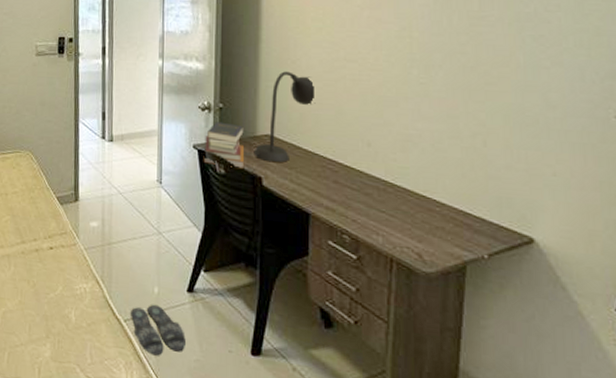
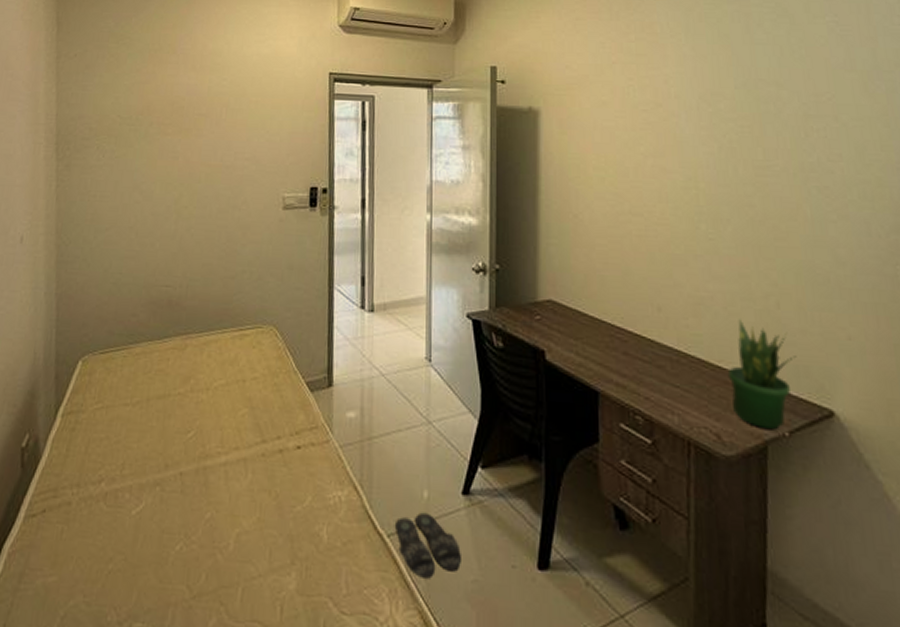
books: present [203,122,245,170] -> none [478,286,525,342]
desk lamp: present [253,71,316,163] -> none [535,226,601,333]
planter: none [431,155,500,253] -> present [727,319,797,430]

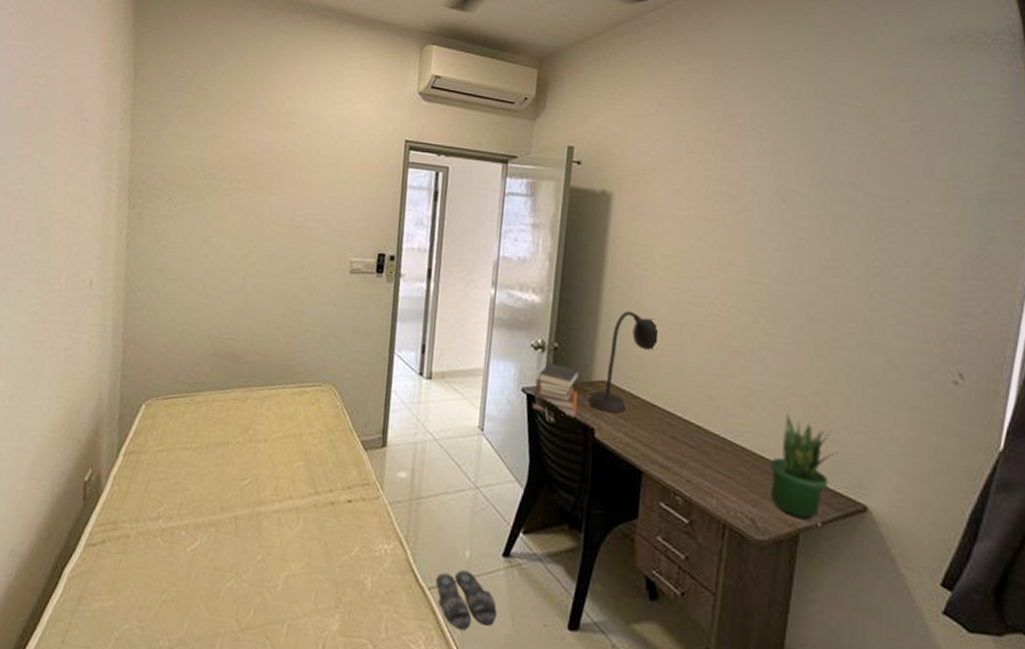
books: none [478,286,525,342] -> present [531,363,579,419]
desk lamp: none [535,226,601,333] -> present [587,311,658,414]

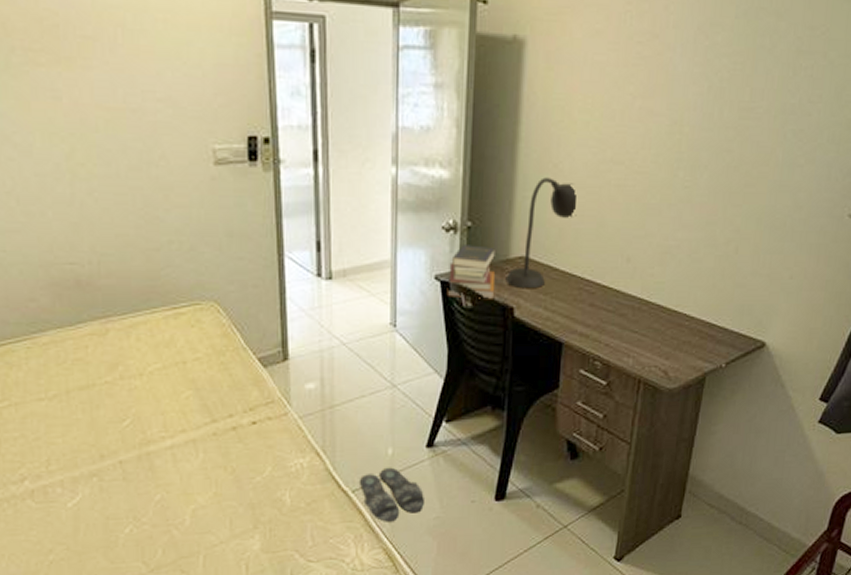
planter: present [769,413,838,520] -> none [681,265,744,363]

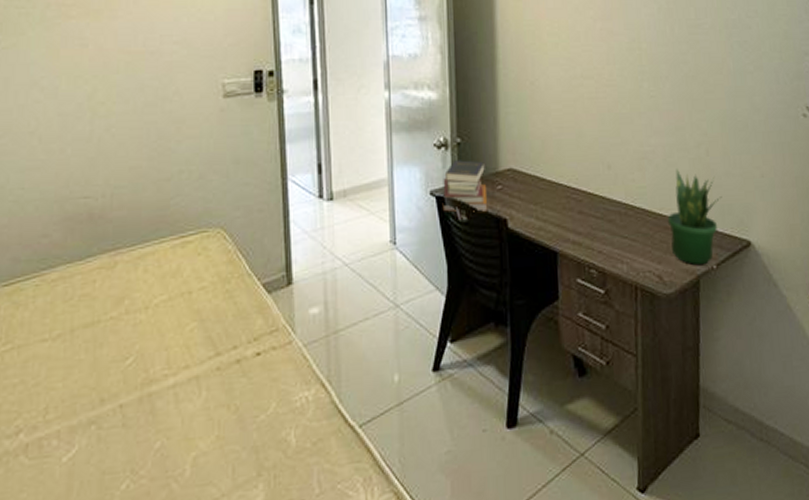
slippers: present [360,467,424,522] -> none [367,395,434,461]
desk lamp: present [505,177,577,289] -> none [496,94,556,200]
planter: none [681,265,744,363] -> present [667,169,722,266]

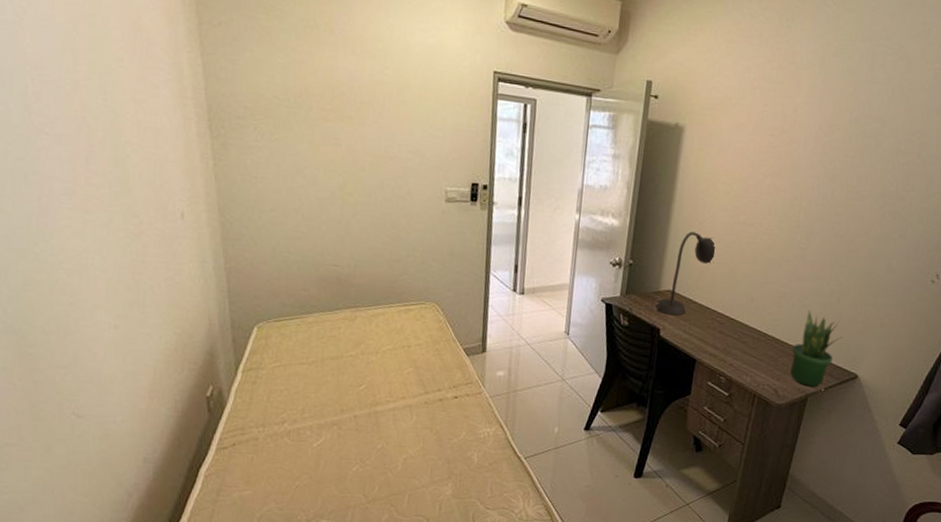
books: present [442,160,488,213] -> none [609,277,650,322]
desk lamp: none [496,94,556,200] -> present [655,231,715,316]

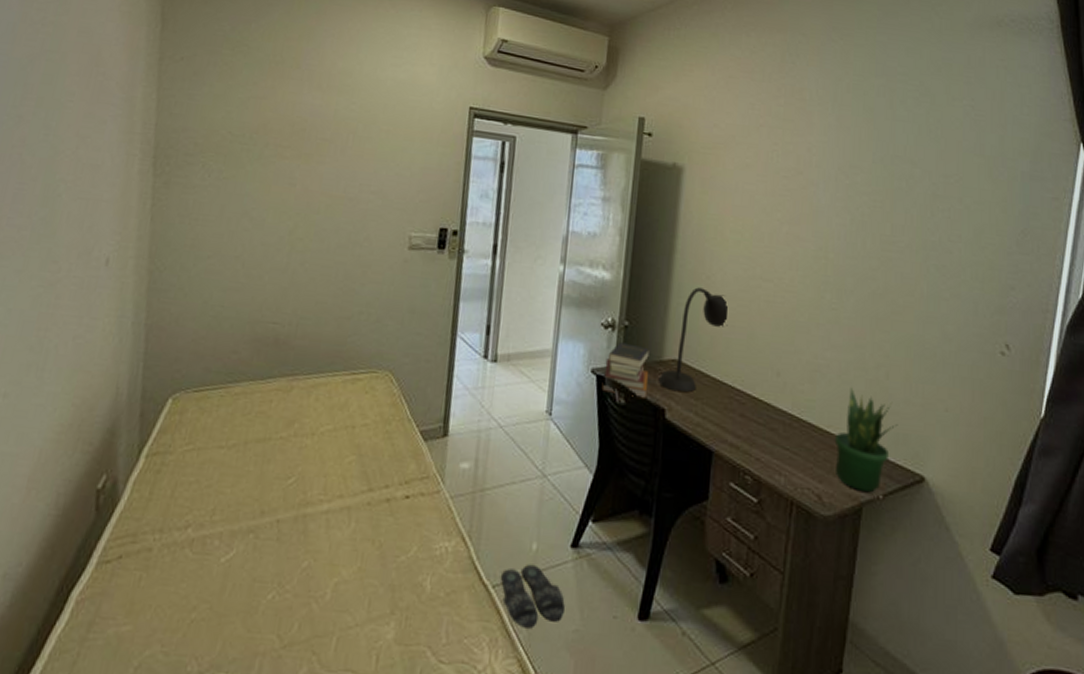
slippers: none [531,442,579,485] -> present [501,564,565,629]
books: none [609,277,650,322] -> present [601,342,650,400]

